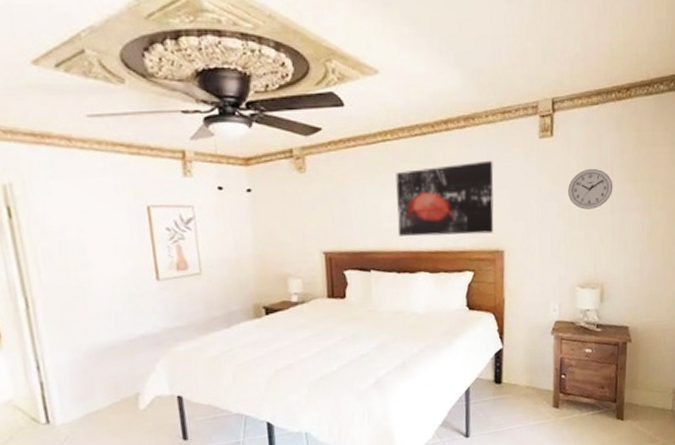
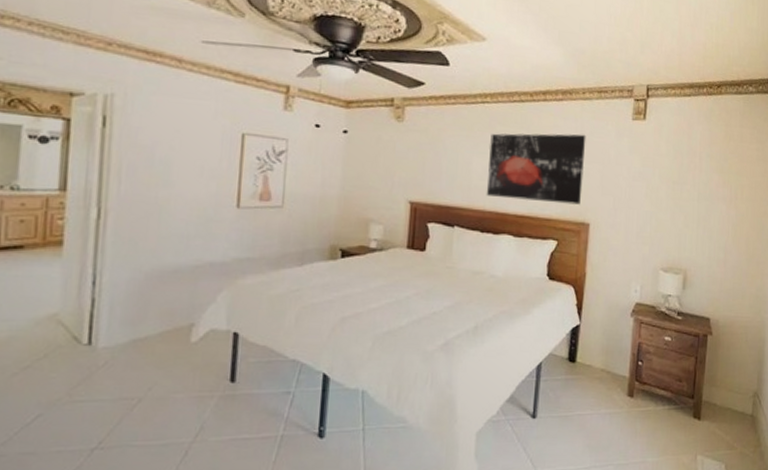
wall clock: present [568,168,613,210] -> none [657,154,701,194]

